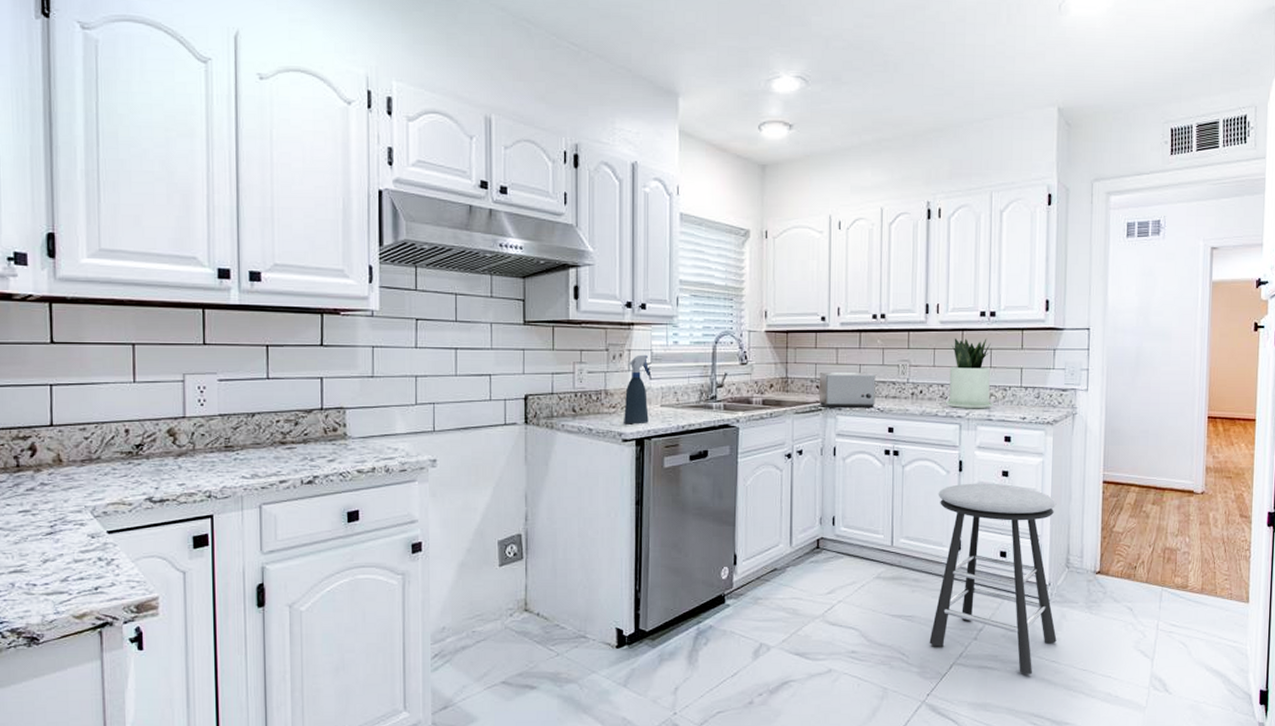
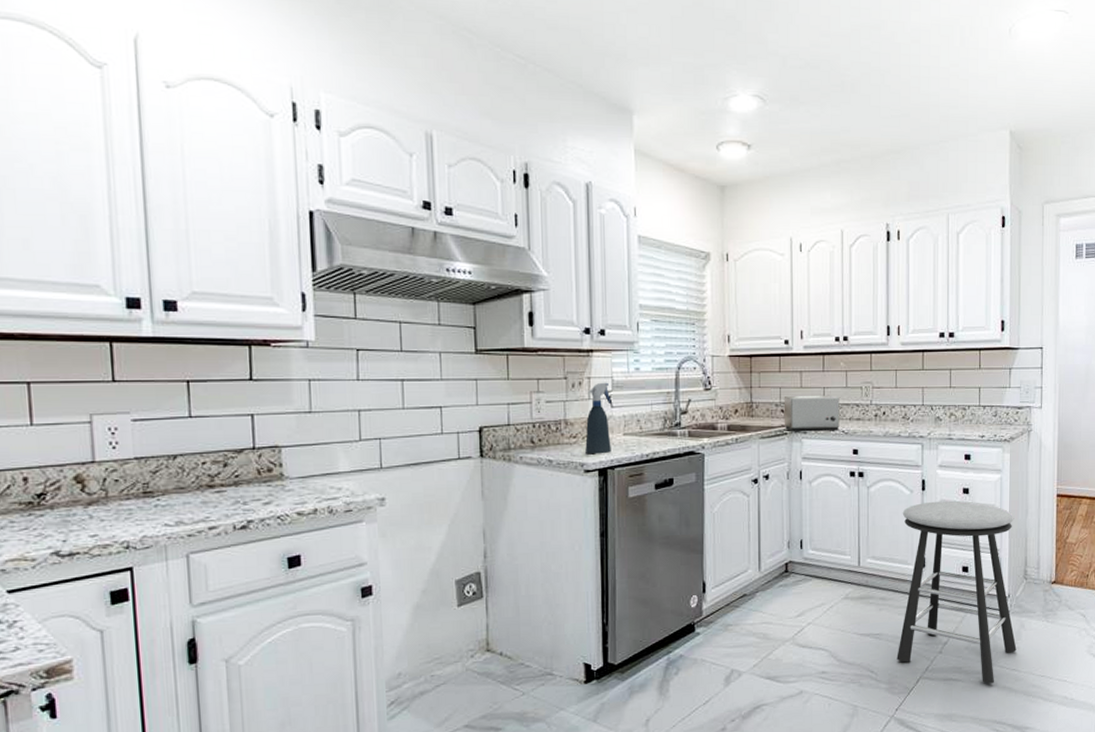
planter: present [945,338,994,409] -> none [907,359,954,429]

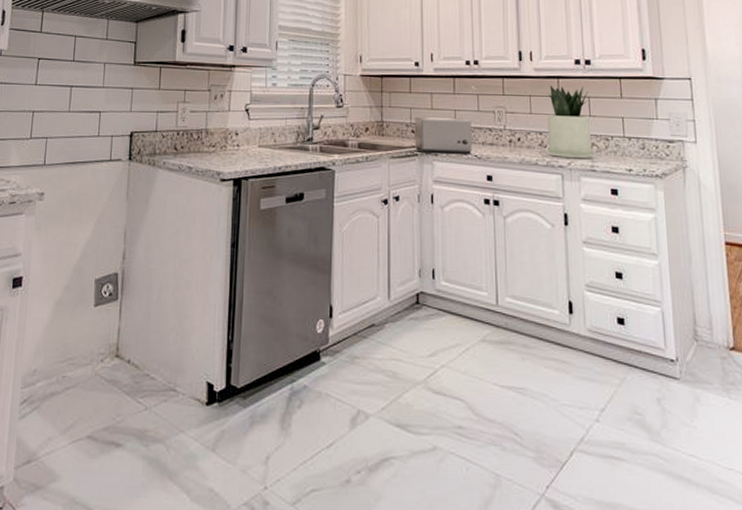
spray bottle: present [585,382,612,455] -> none [222,95,249,165]
stool: present [897,500,1017,684] -> none [543,238,693,470]
planter: none [907,359,954,429] -> present [544,86,597,159]

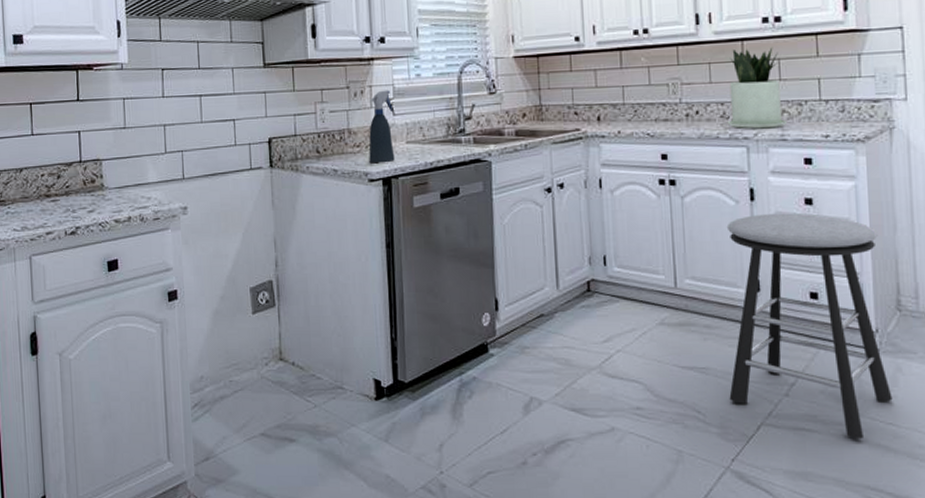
spray bottle: none [222,95,249,165] -> present [368,90,395,164]
toaster: present [414,116,472,155] -> none [576,94,644,137]
stool: none [543,238,693,470] -> present [726,213,893,439]

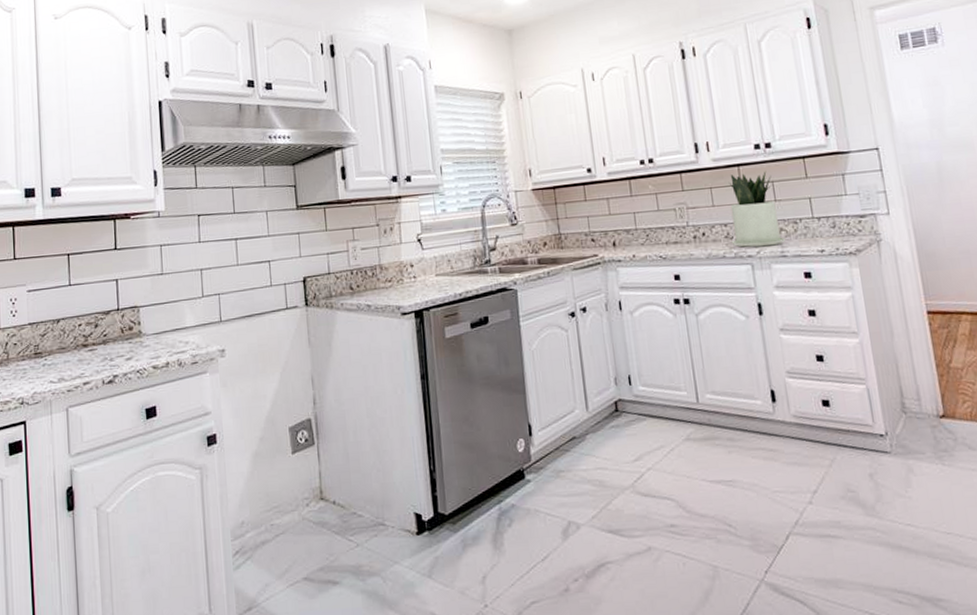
spray bottle: present [368,90,395,164] -> none [399,225,426,297]
stool: present [726,213,893,439] -> none [739,324,908,542]

